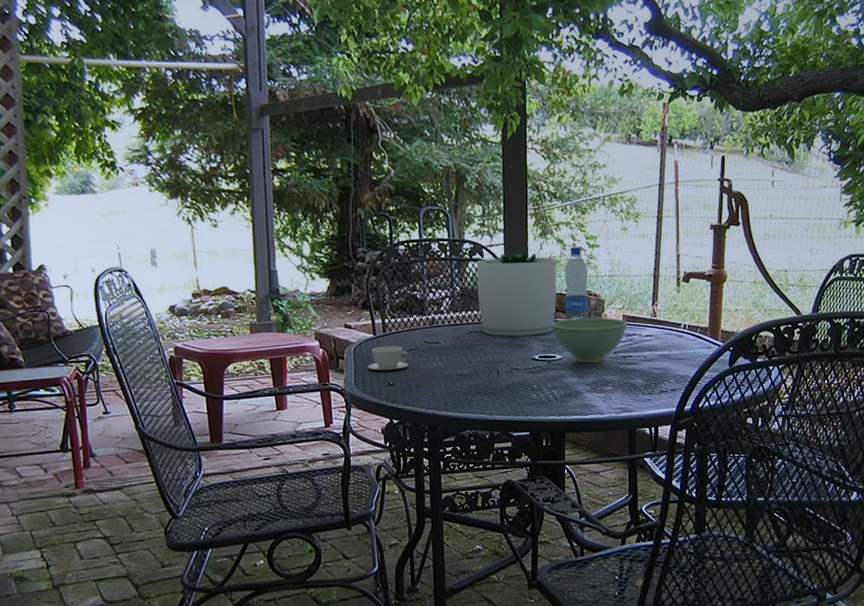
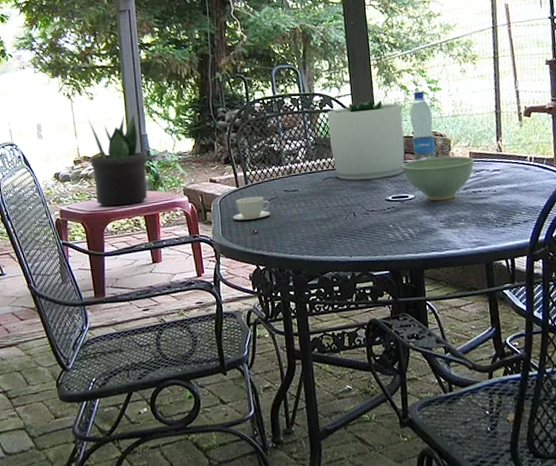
planter: none [209,247,277,347] -> present [87,115,148,207]

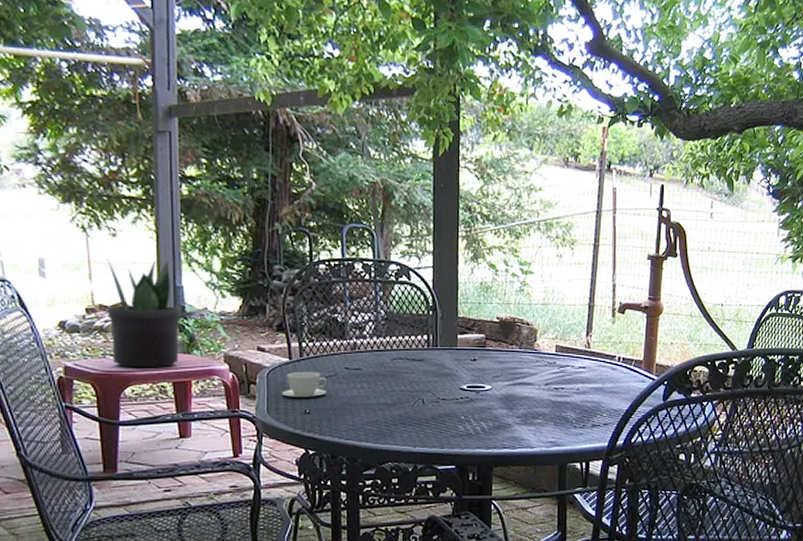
planter: present [327,99,405,181] -> none [403,275,487,364]
bowl: present [401,156,475,201] -> none [480,347,561,395]
bottle: present [410,91,436,161] -> none [496,273,520,349]

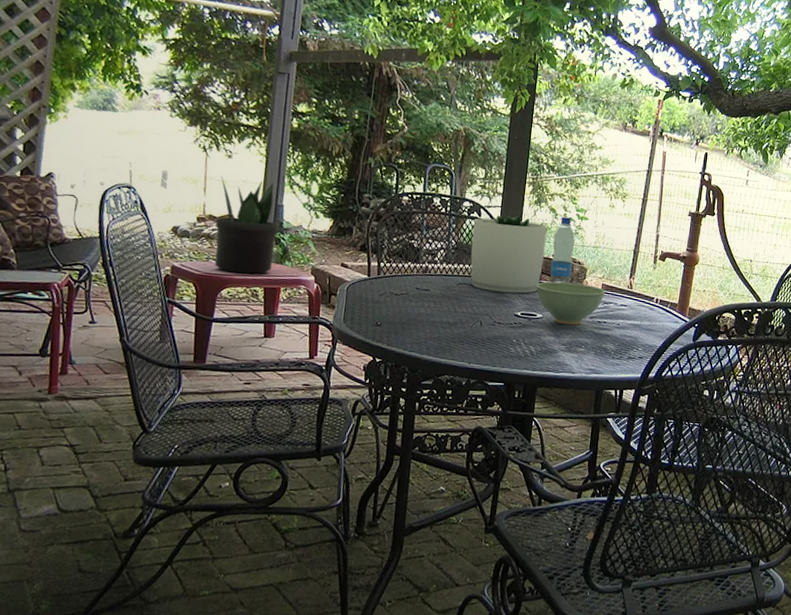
teacup: present [281,371,328,397] -> none [357,287,399,311]
planter: none [403,275,487,364] -> present [470,214,547,294]
bowl: none [480,347,561,395] -> present [535,281,606,326]
bottle: none [496,273,520,349] -> present [550,217,575,284]

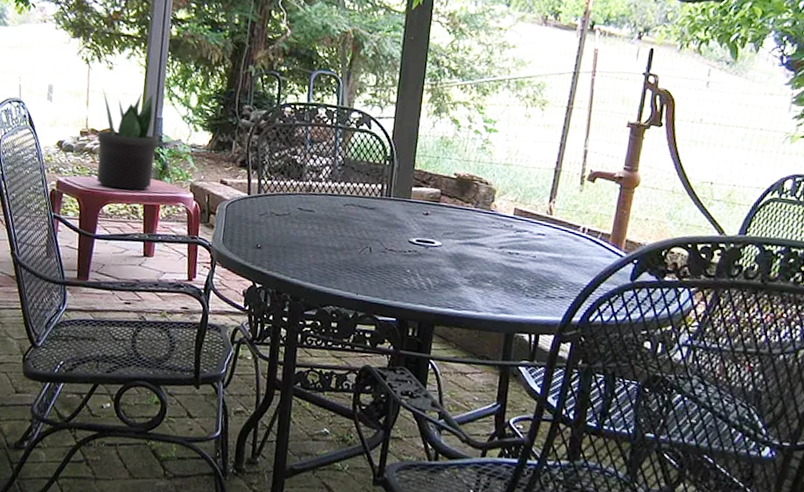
planter: present [470,214,547,294] -> none [359,127,448,218]
bowl: present [535,281,606,326] -> none [433,204,519,256]
bottle: present [550,217,575,284] -> none [451,129,482,207]

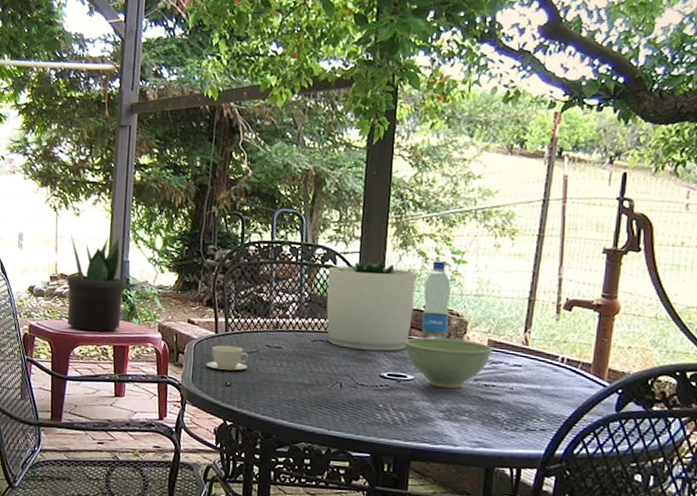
teacup: none [237,207,281,233] -> present [206,345,249,371]
planter: none [359,127,448,218] -> present [326,261,416,352]
bowl: none [433,204,519,256] -> present [404,337,494,389]
bottle: none [451,129,482,207] -> present [421,261,451,340]

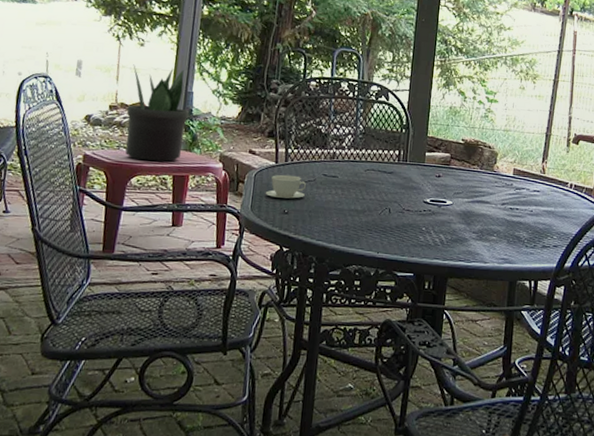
planter: present [326,261,416,352] -> none [378,98,456,180]
bowl: present [404,337,494,389] -> none [445,166,518,213]
bottle: present [421,261,451,340] -> none [459,100,485,169]

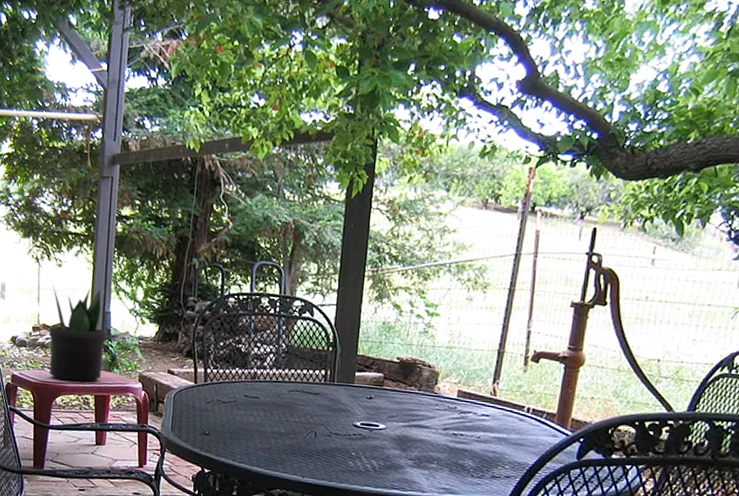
teacup: present [265,174,307,199] -> none [185,395,227,420]

